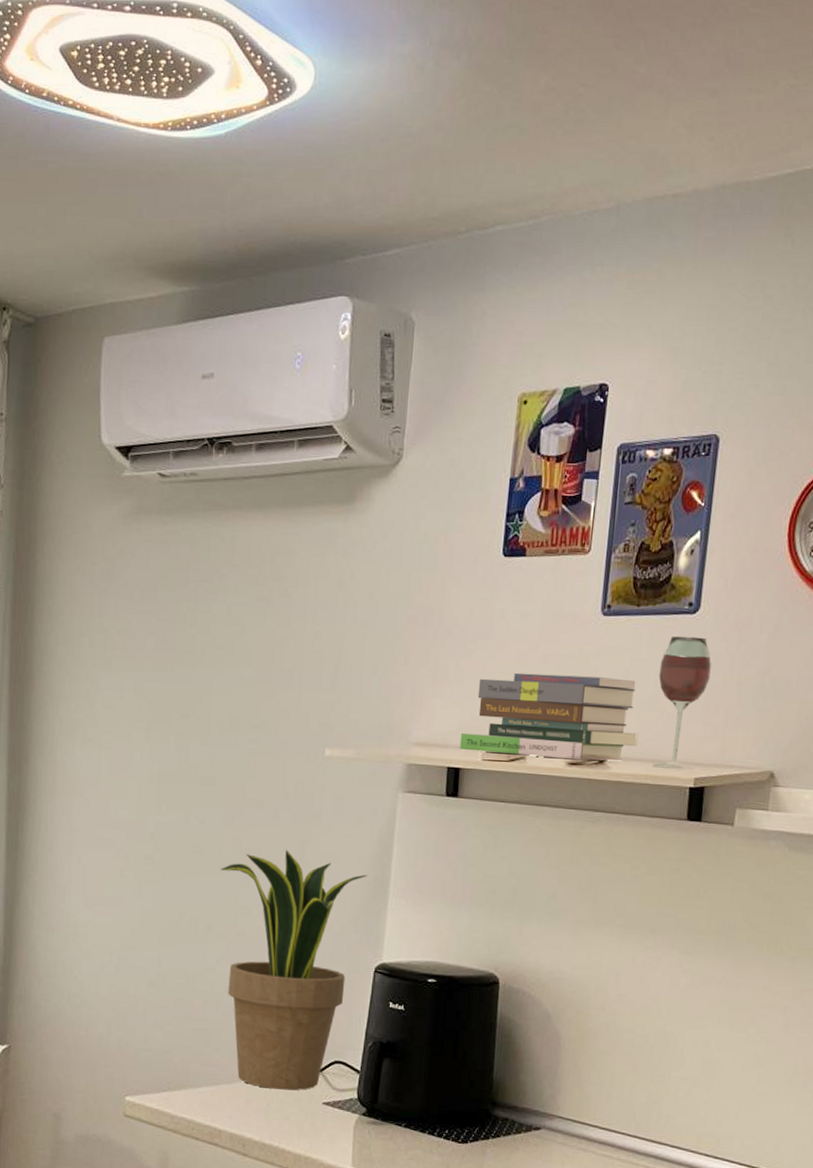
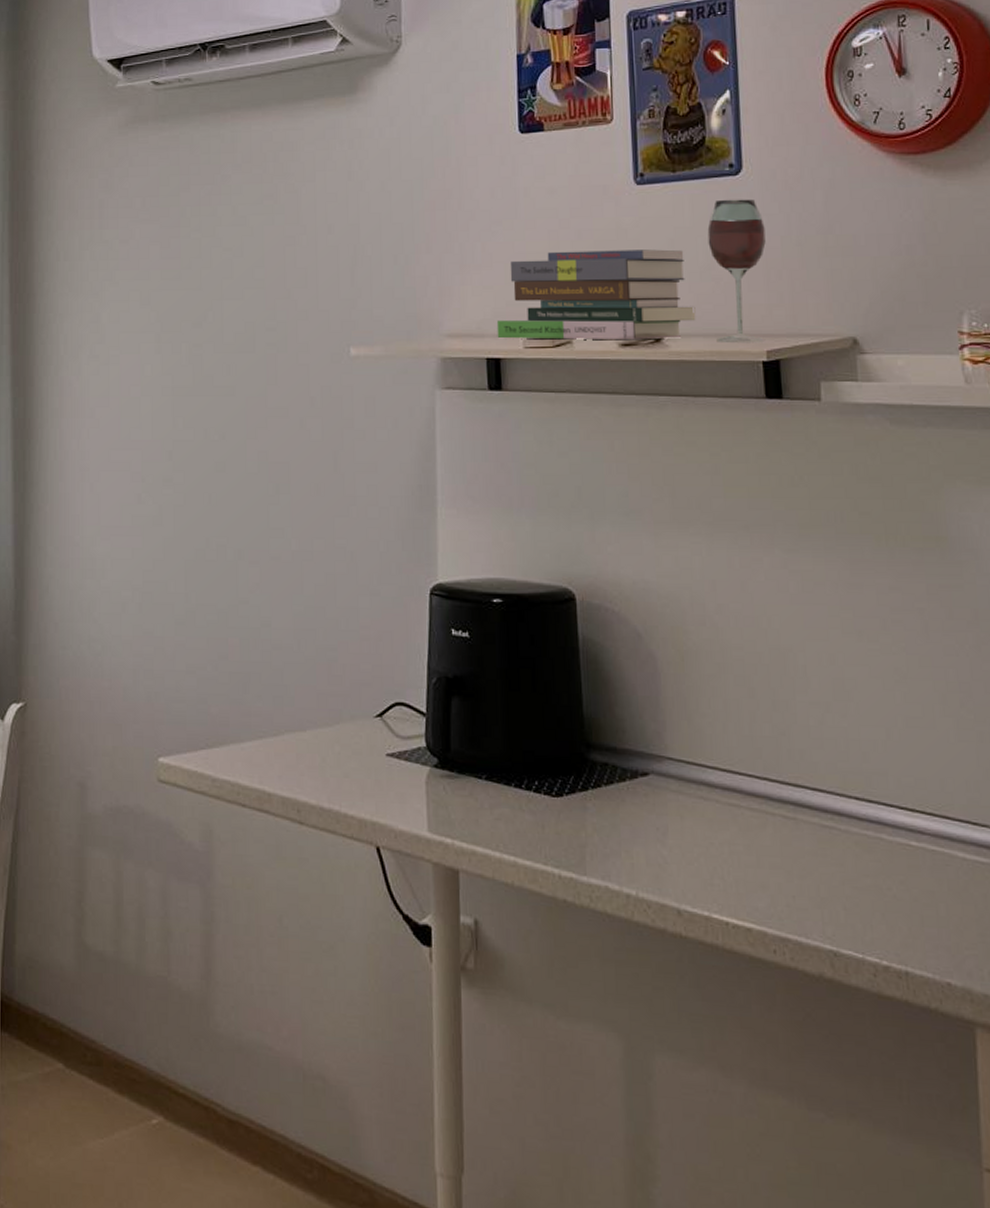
potted plant: present [221,849,368,1090] -> none [247,460,411,741]

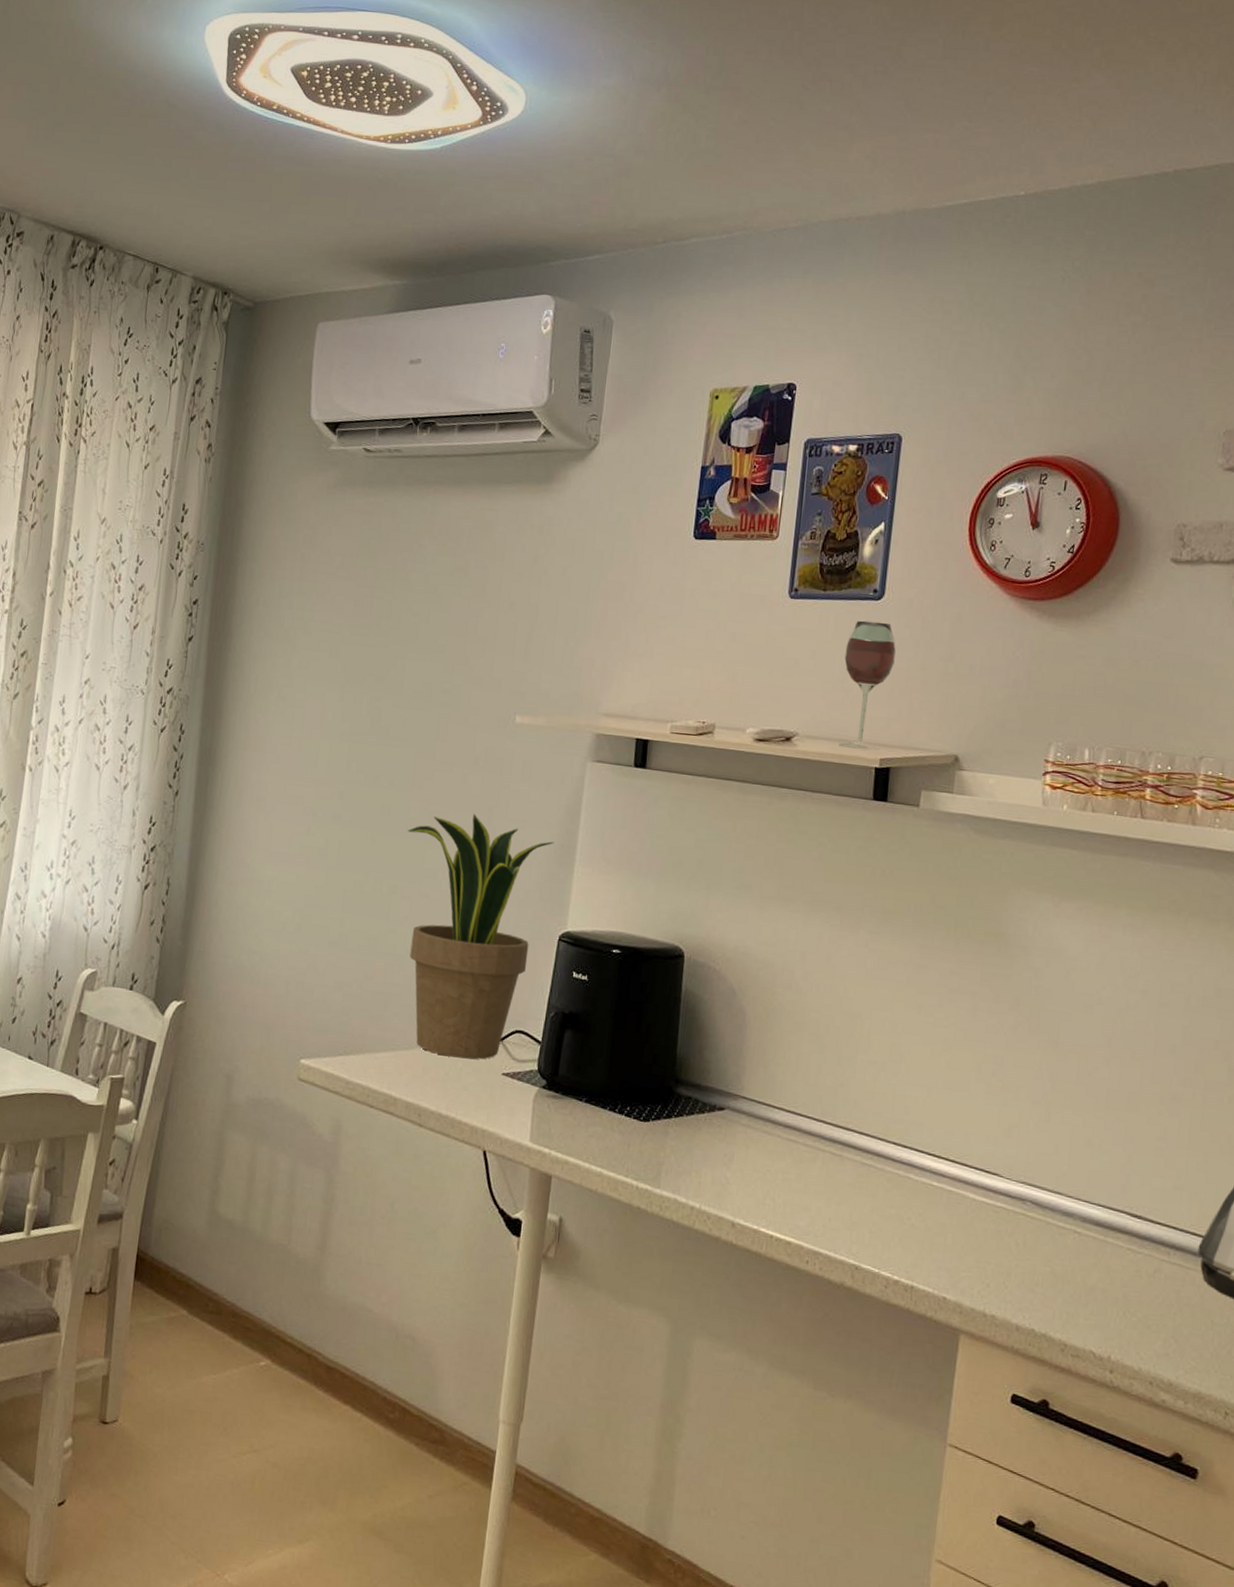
potted plant: none [247,460,411,741] -> present [408,813,555,1059]
books: present [496,249,696,340] -> none [648,649,825,740]

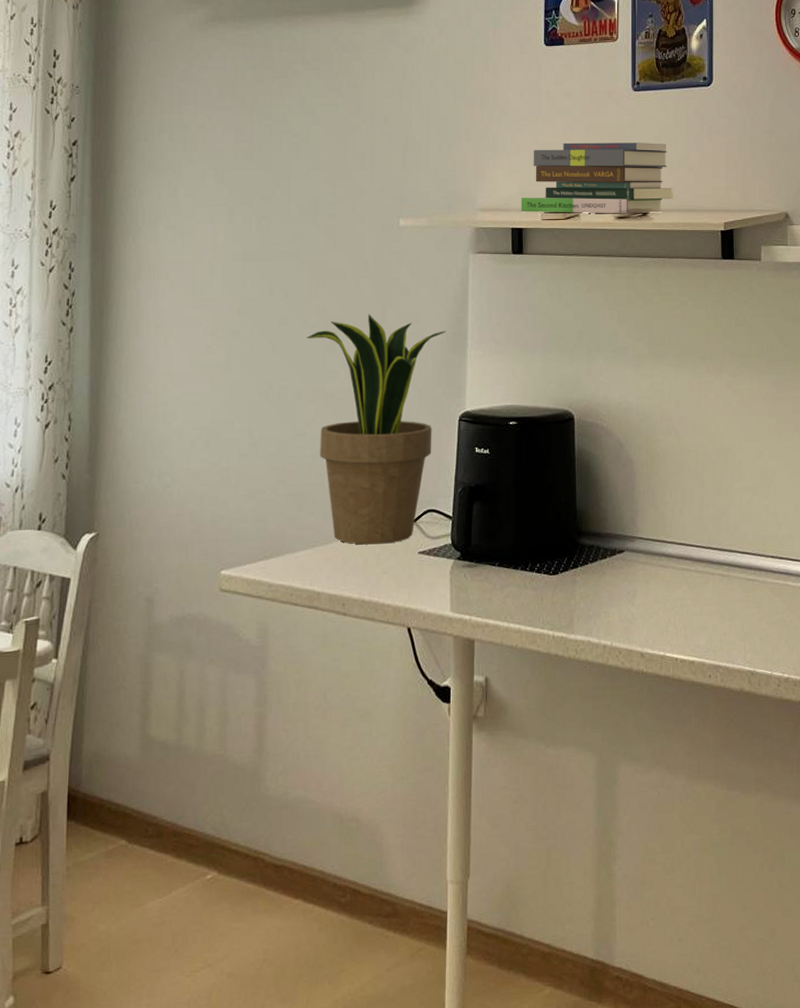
books: none [648,649,825,740] -> present [521,142,674,214]
wineglass: present [838,620,896,752] -> none [685,105,727,217]

